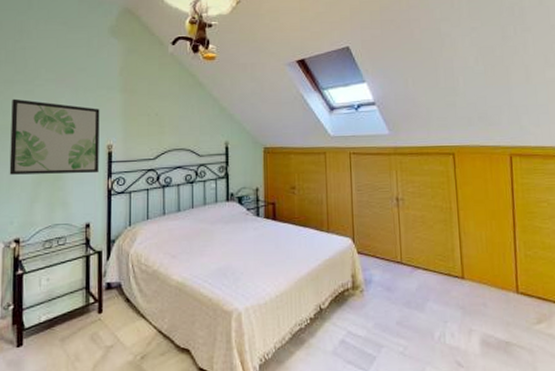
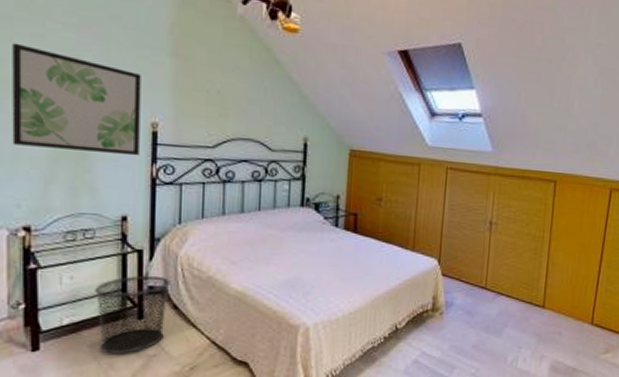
waste bin: none [65,272,124,347] -> present [95,275,171,354]

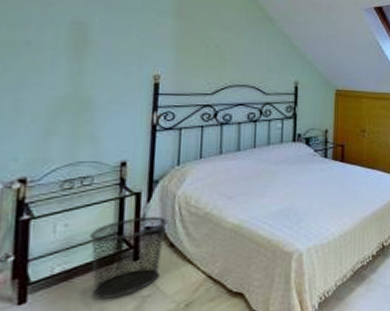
wall art: present [12,42,141,156] -> none [13,10,146,106]

